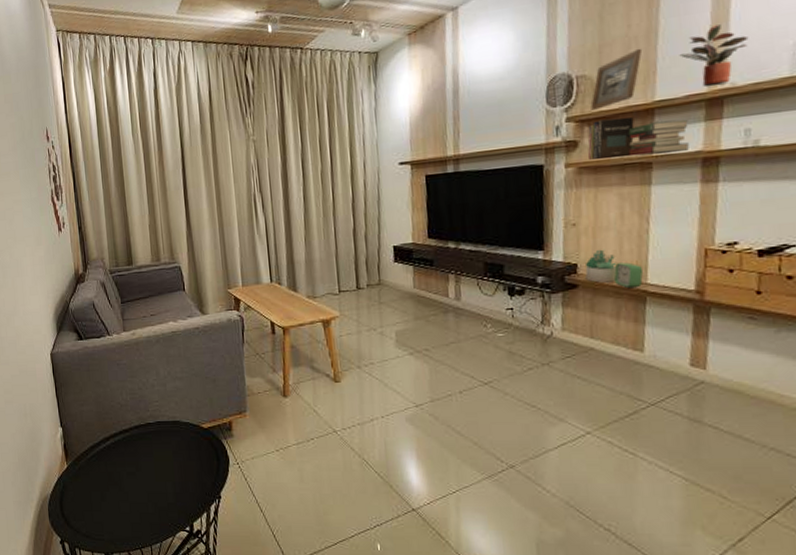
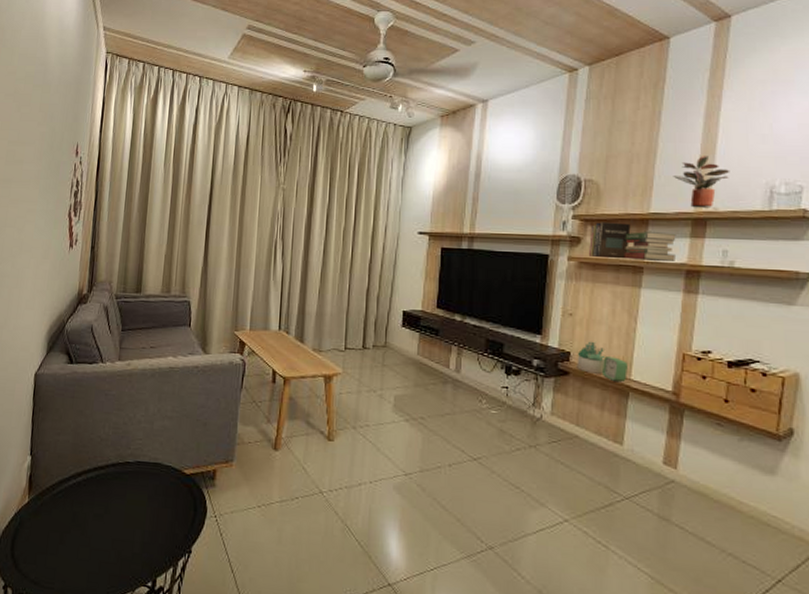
picture frame: present [590,48,643,110] -> none [595,164,643,212]

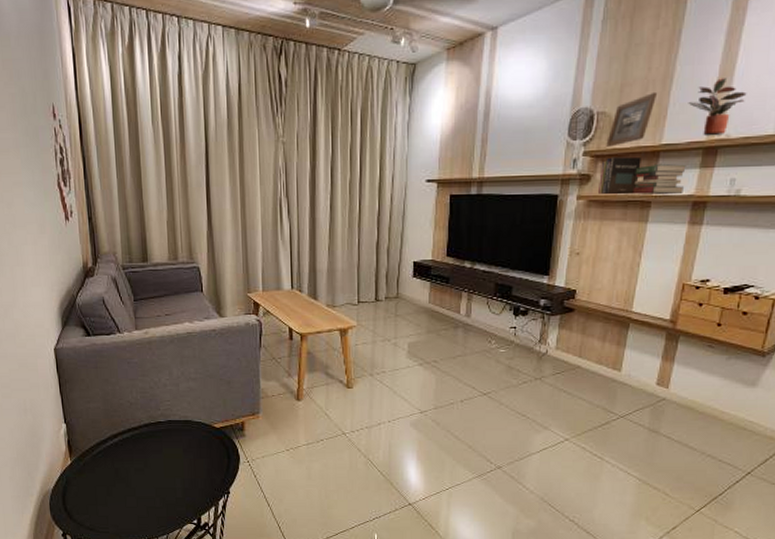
succulent plant: present [577,341,606,374] -> none [582,278,609,308]
picture frame: none [595,164,643,212] -> present [606,91,658,147]
alarm clock: present [601,356,627,383] -> none [605,292,630,315]

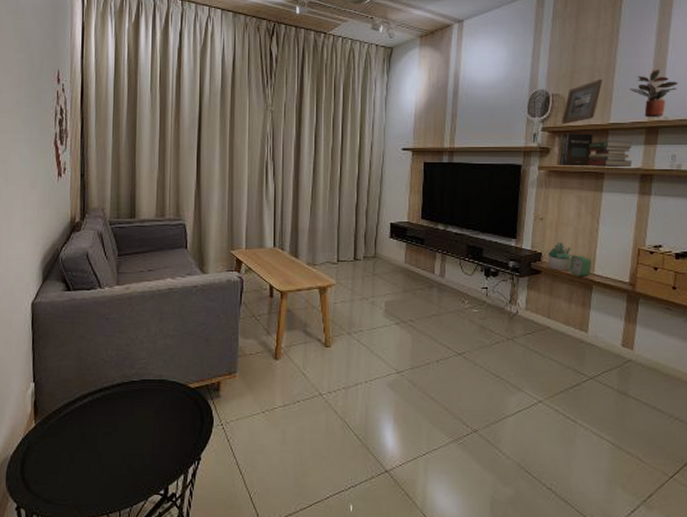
succulent plant: none [582,278,609,308] -> present [547,242,572,271]
alarm clock: none [605,292,630,315] -> present [569,255,591,278]

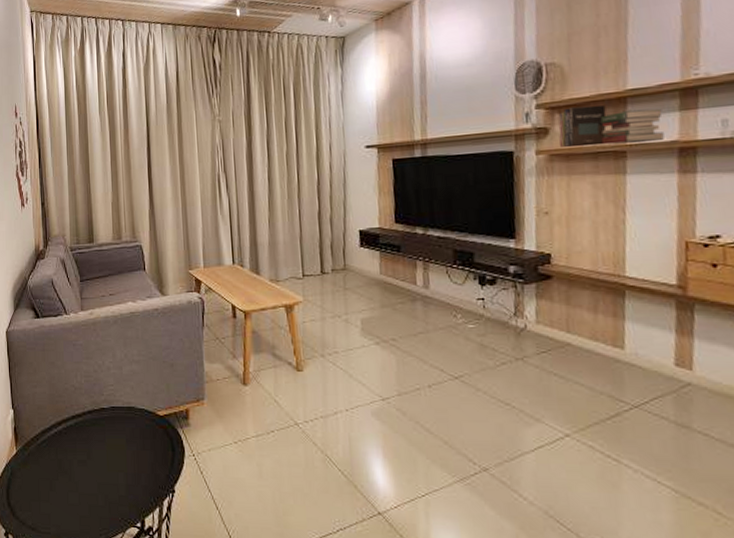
succulent plant: present [547,242,572,271] -> none [559,239,593,274]
picture frame: present [561,78,603,124] -> none [561,37,613,98]
alarm clock: present [569,255,591,278] -> none [589,254,621,281]
potted plant: present [629,70,678,118] -> none [650,15,721,77]

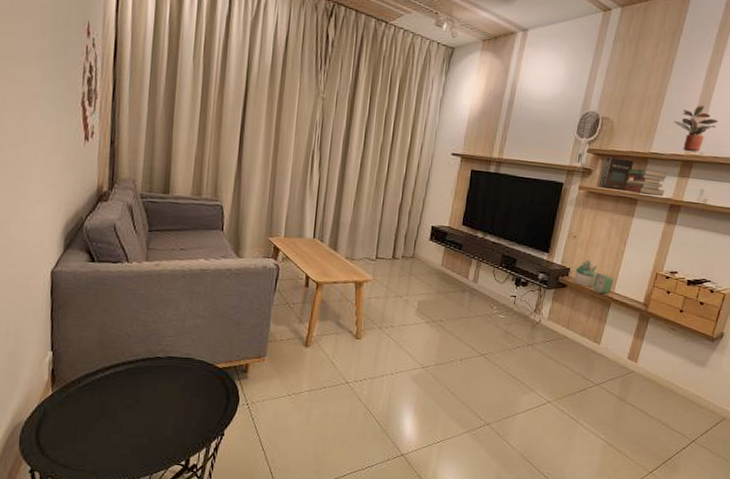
succulent plant: none [559,239,593,274] -> present [574,260,597,287]
alarm clock: none [589,254,621,281] -> present [592,273,613,295]
potted plant: none [650,15,721,77] -> present [674,105,718,152]

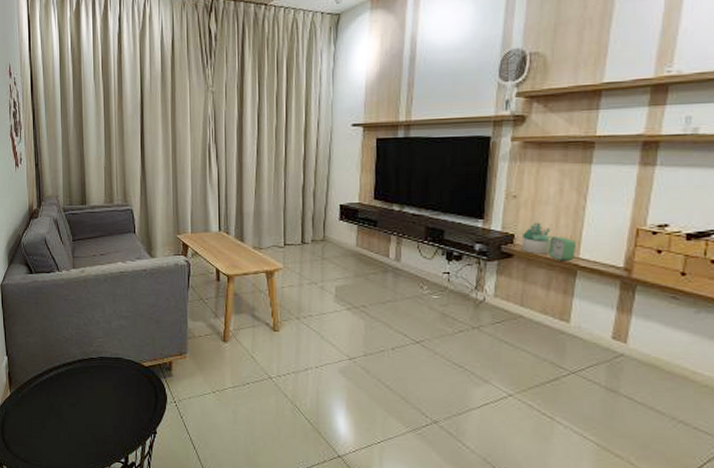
books: present [597,157,634,192] -> none [535,96,581,136]
books: present [624,168,668,196] -> none [573,103,633,135]
potted plant: present [674,105,718,152] -> none [631,13,699,73]

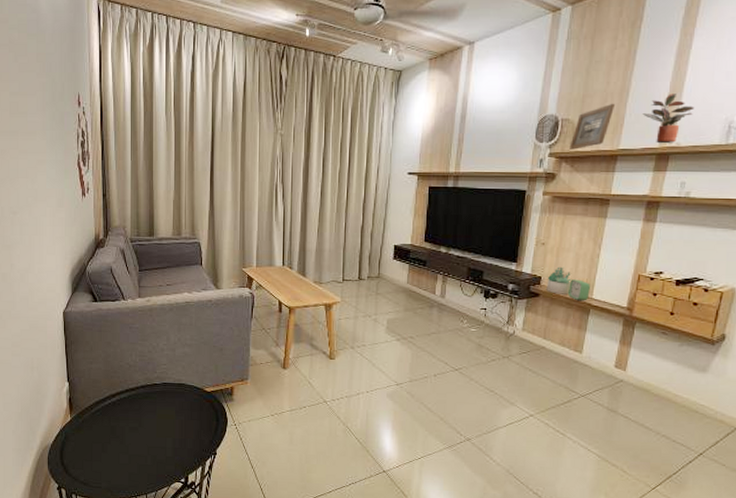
picture frame: none [541,30,596,87] -> present [569,103,616,150]
potted plant: none [631,13,699,73] -> present [642,94,695,144]

